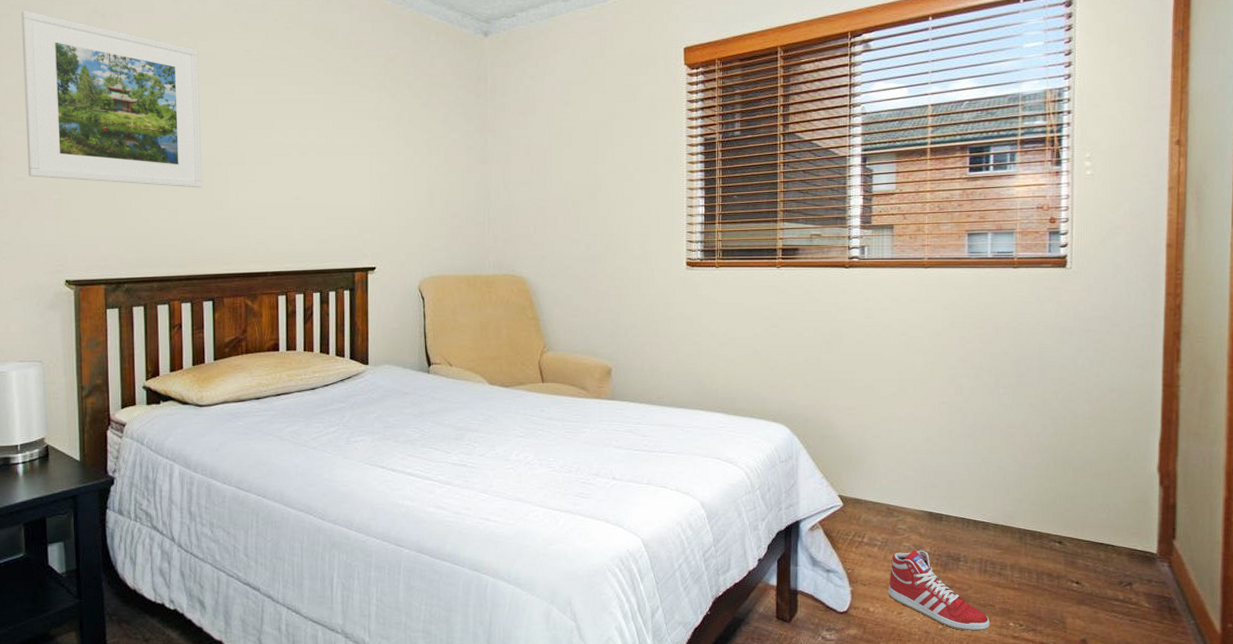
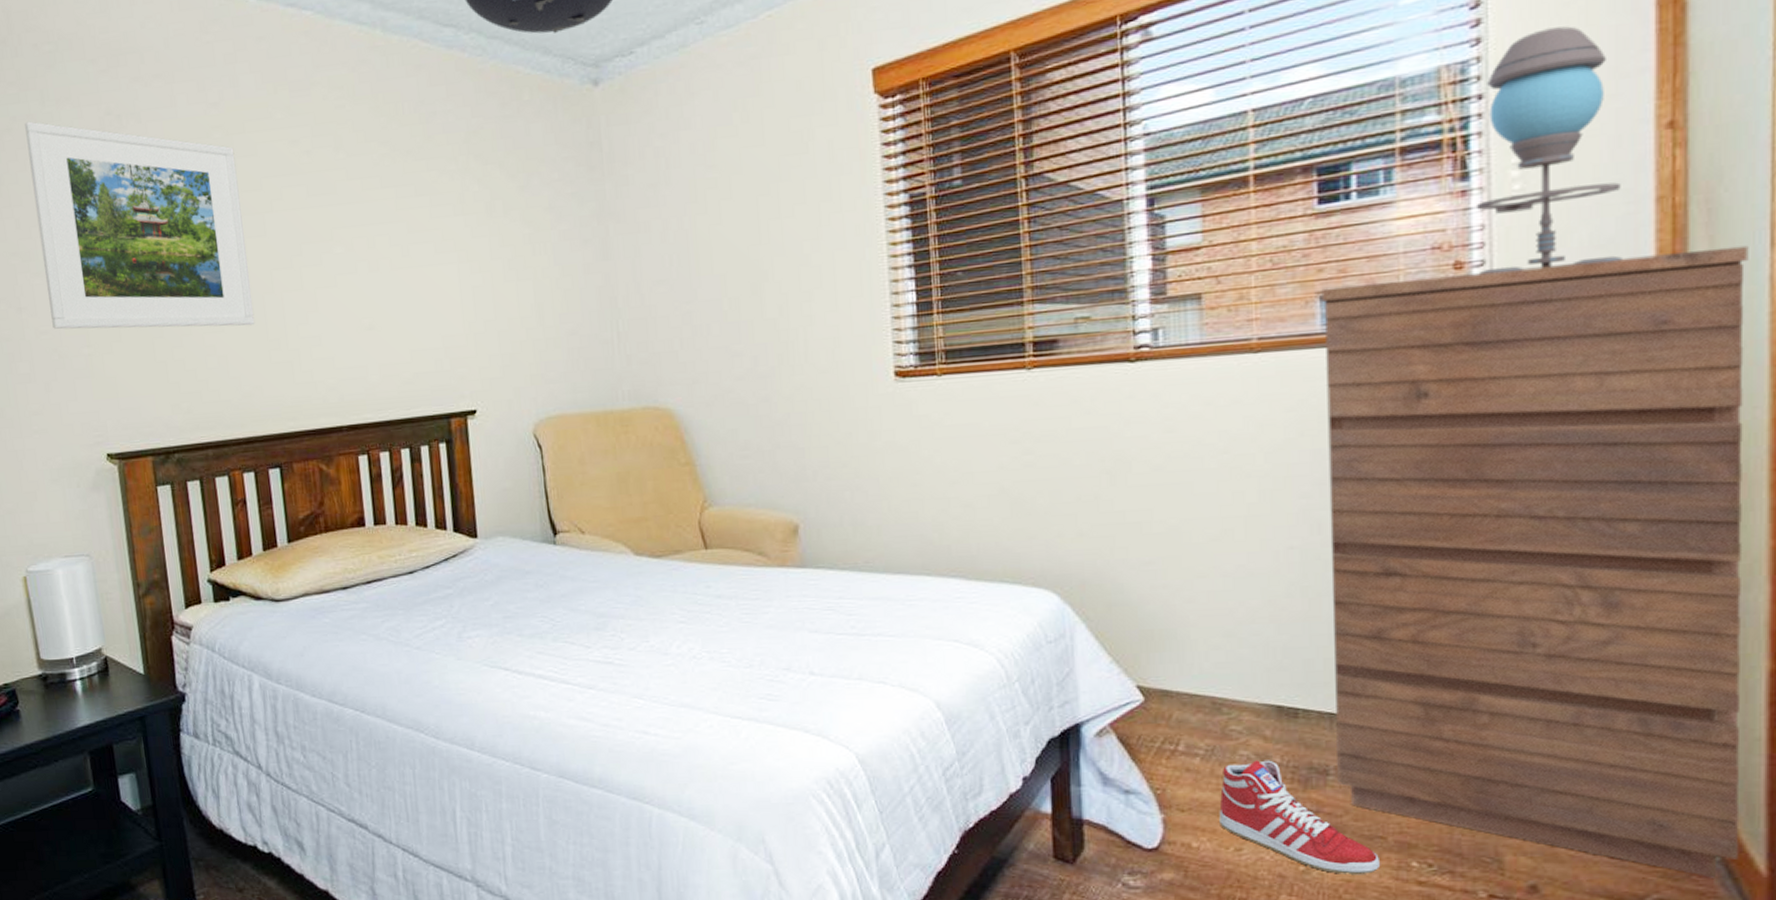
dresser: none [965,223,1220,635] -> present [1321,245,1749,878]
table lamp: none [1064,73,1149,228] -> present [1475,26,1622,275]

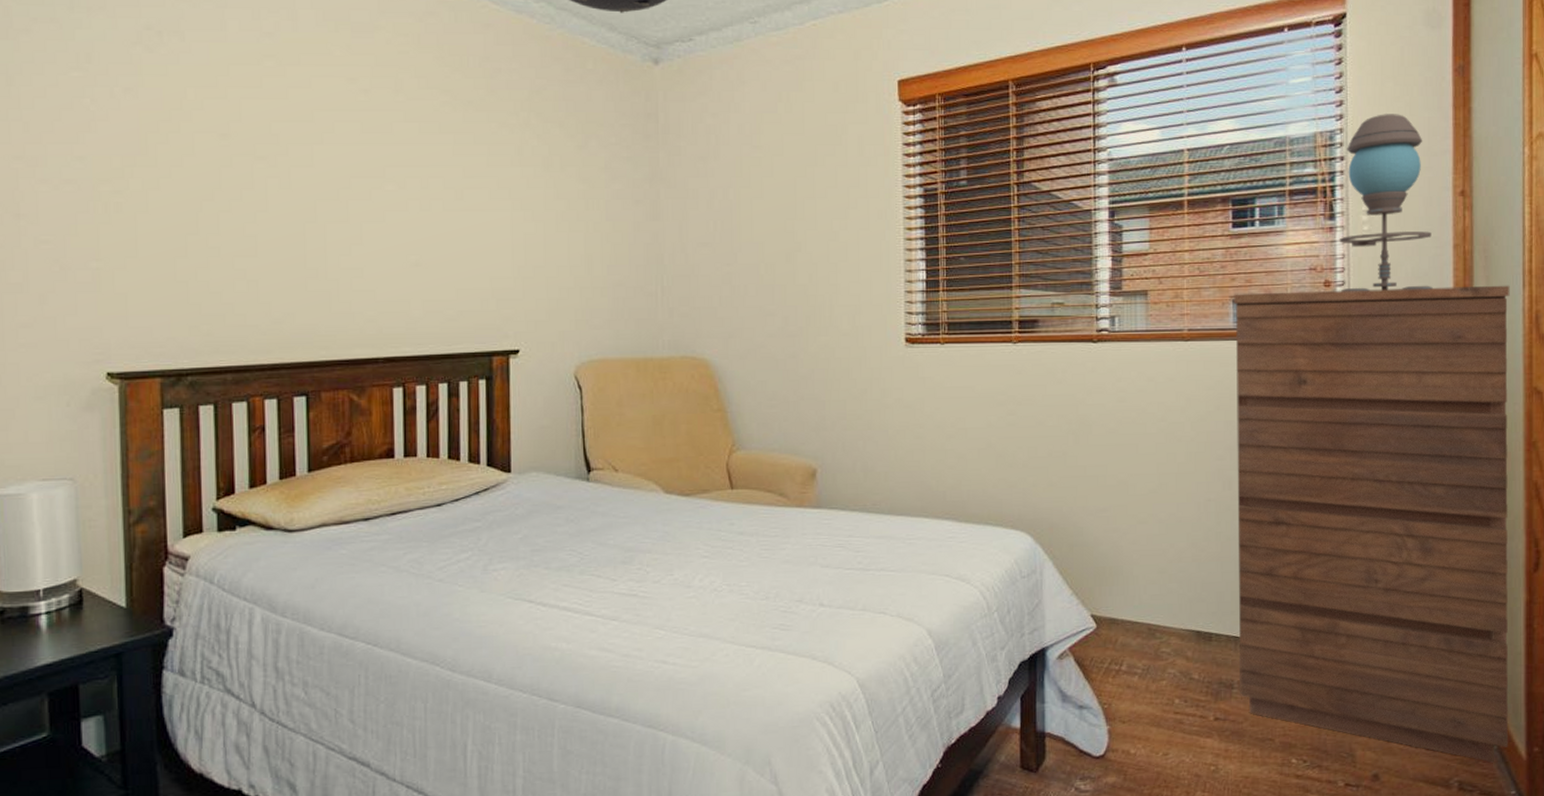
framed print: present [25,121,255,330] -> none [47,25,293,253]
sneaker: present [1219,760,1379,875] -> none [1152,677,1269,772]

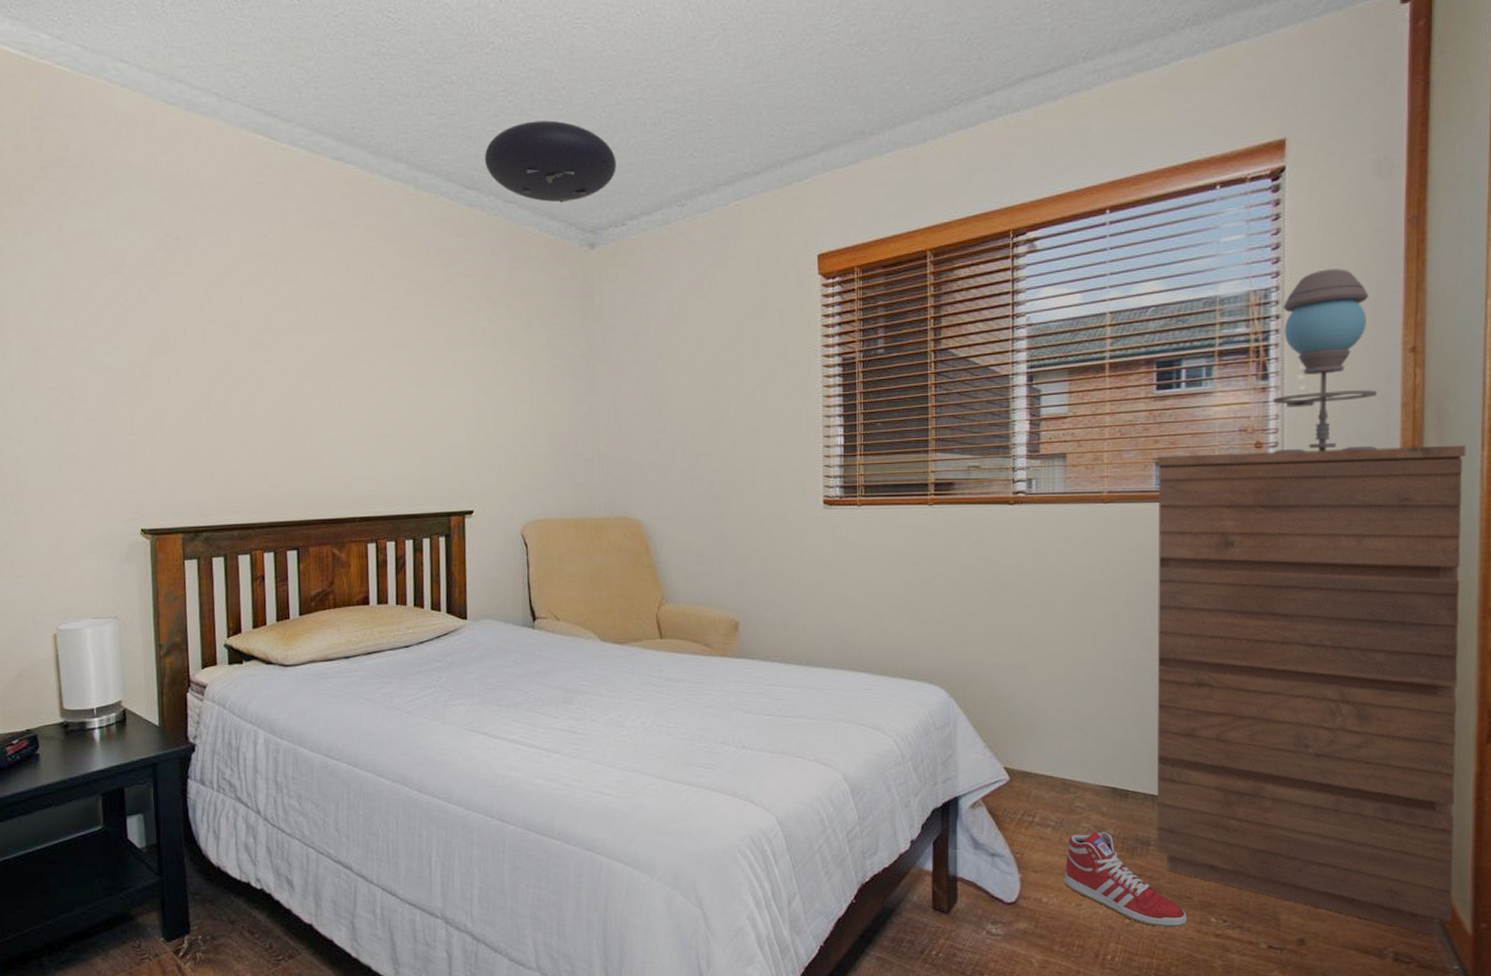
sneaker: none [1152,677,1269,772] -> present [1065,832,1187,928]

